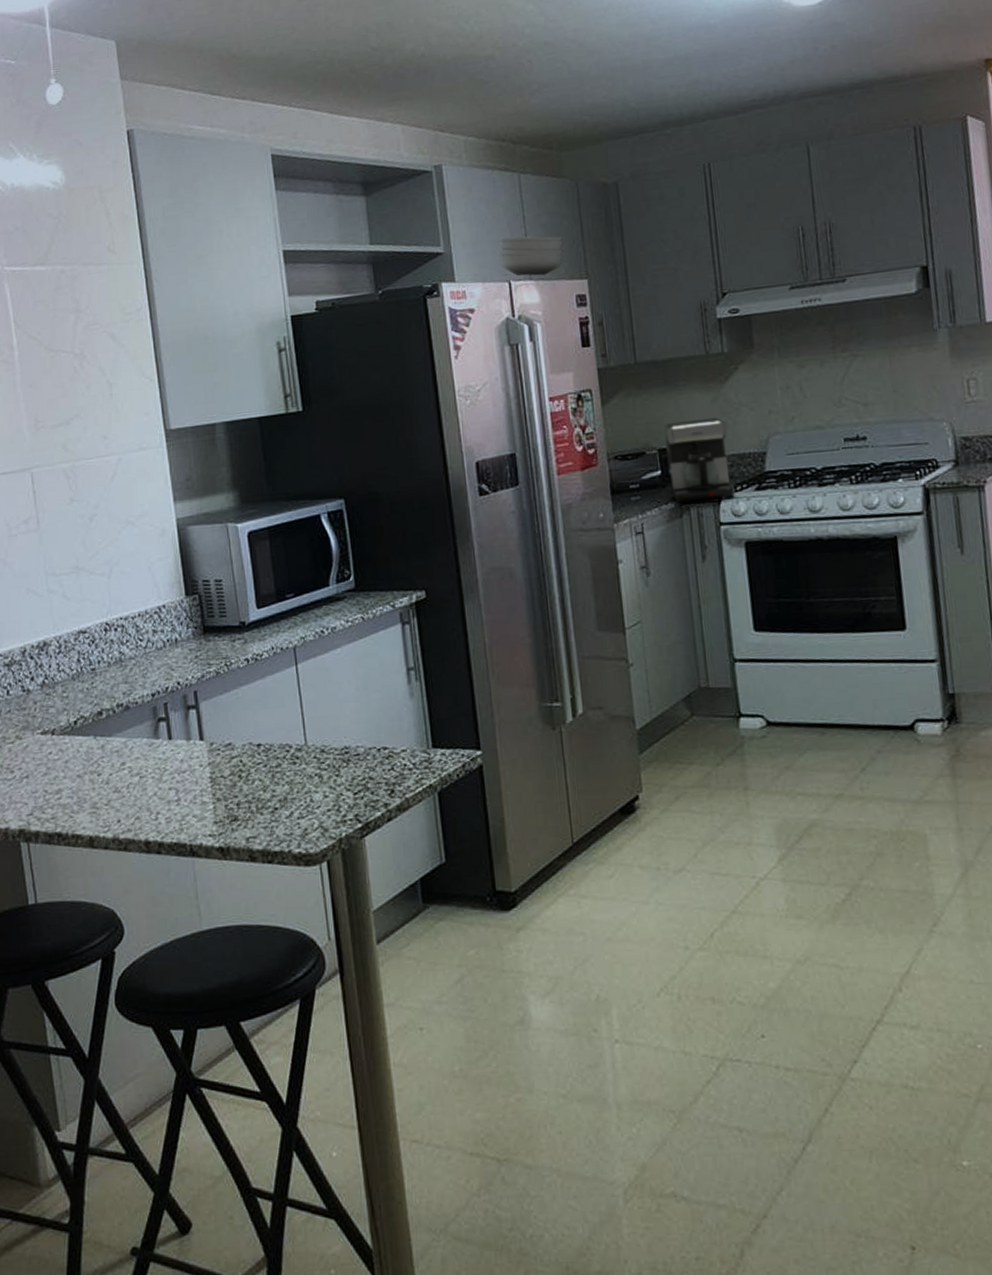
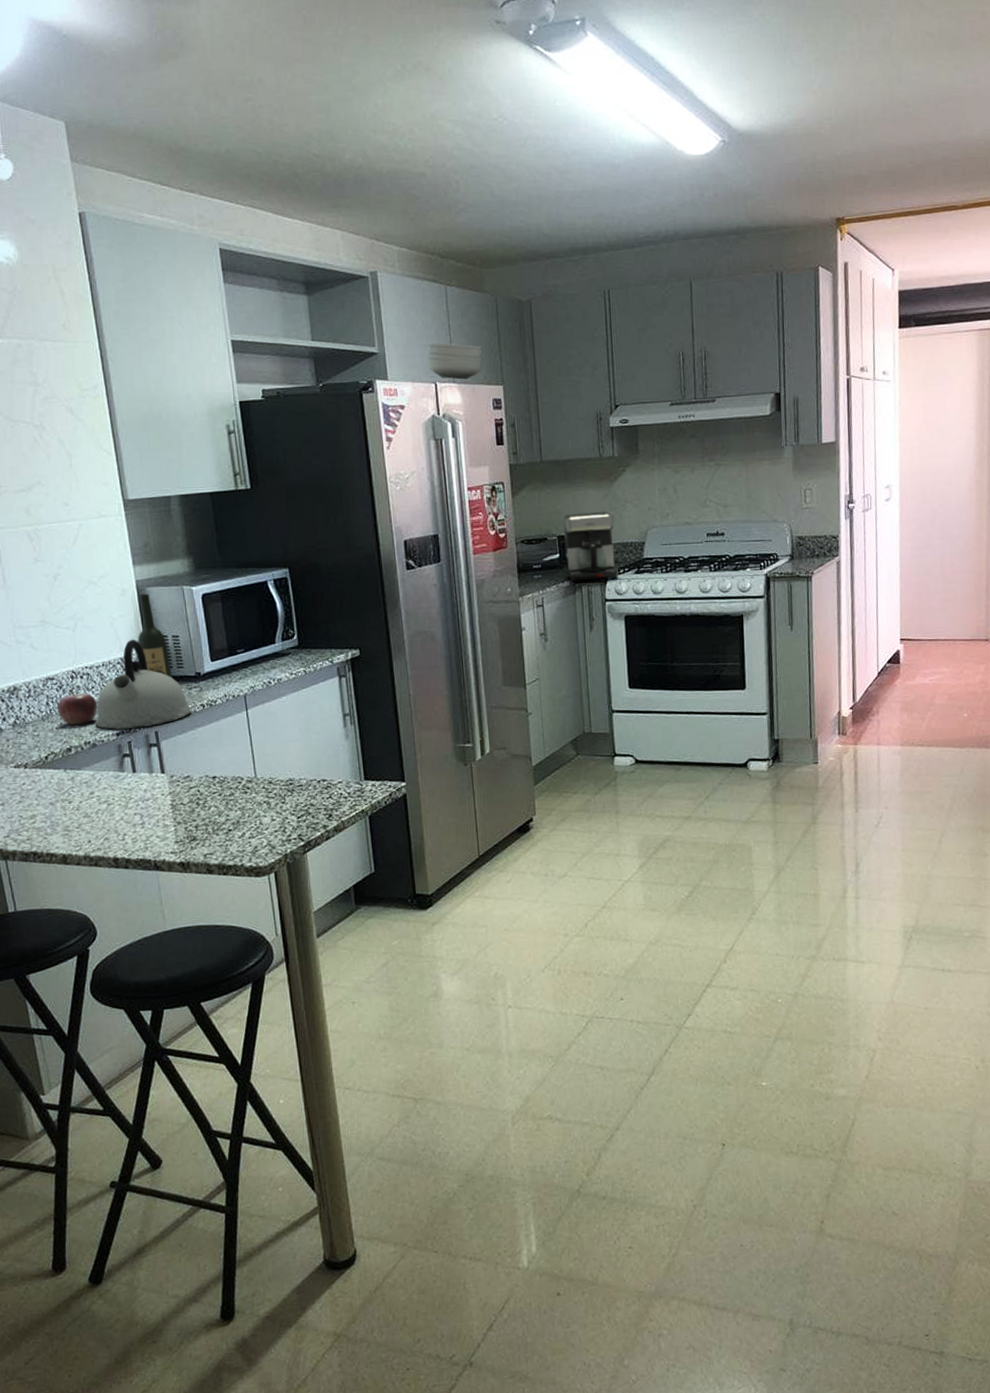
fruit: none [89,643,132,685] -> present [57,688,98,725]
kettle: none [129,585,234,690] -> present [95,639,191,730]
wine bottle: none [176,533,214,629] -> present [137,593,172,678]

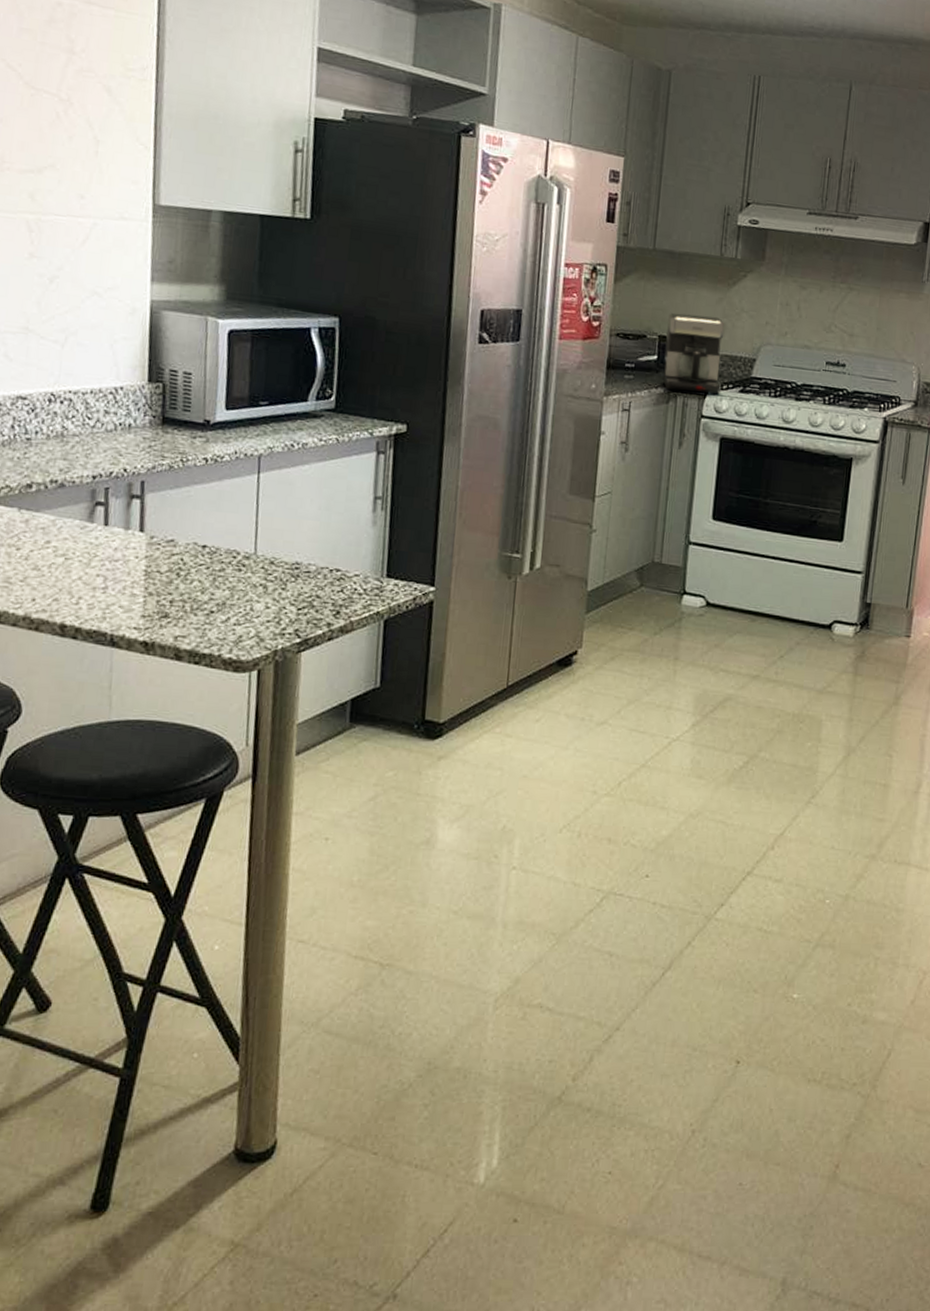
fruit: present [57,688,98,725] -> none [23,413,76,459]
kettle: present [95,639,191,730] -> none [68,367,191,474]
wine bottle: present [137,593,172,678] -> none [139,317,176,421]
bowl: present [427,342,483,380] -> none [541,94,609,143]

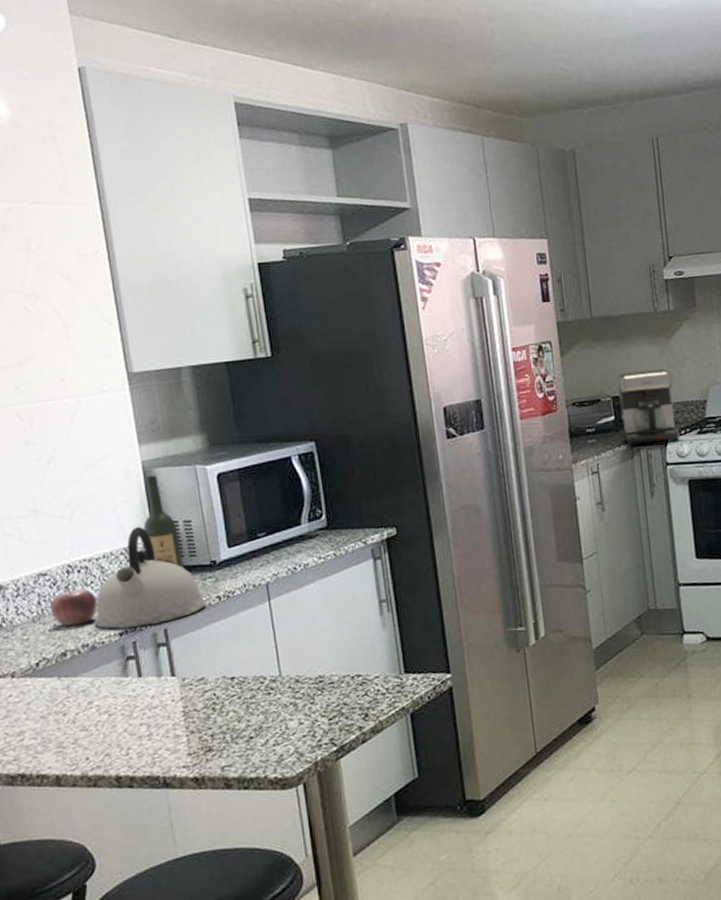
fruit: none [23,413,76,459] -> present [50,584,98,626]
kettle: none [68,367,191,474] -> present [94,526,206,629]
wine bottle: none [139,317,176,421] -> present [143,475,184,568]

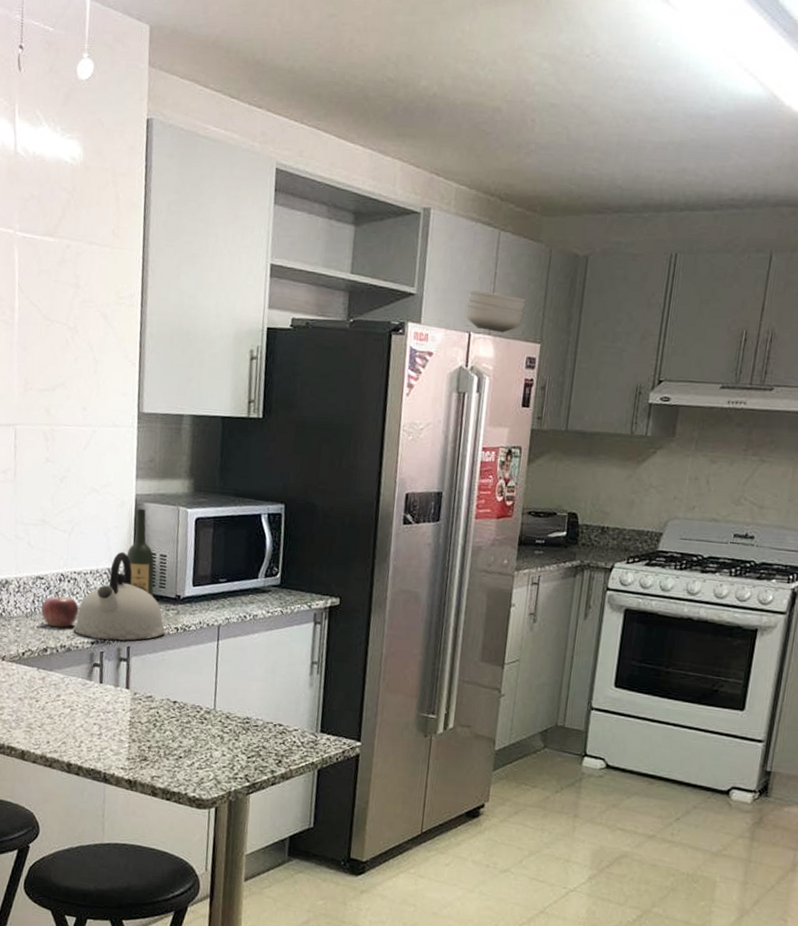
bowl: none [463,195,525,234] -> present [464,289,527,333]
coffee maker: present [617,368,680,445] -> none [570,490,633,568]

